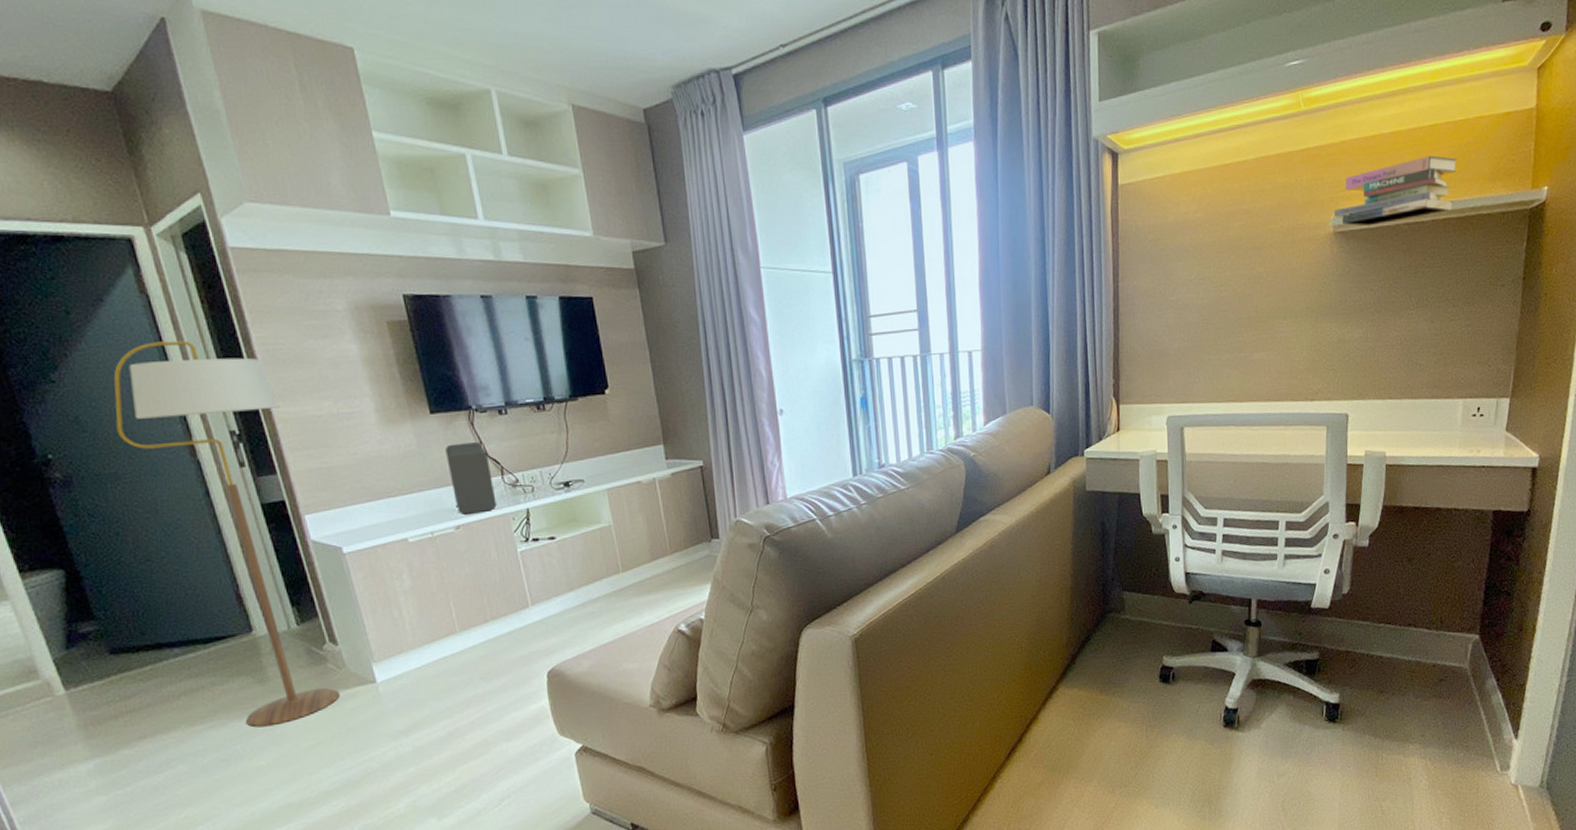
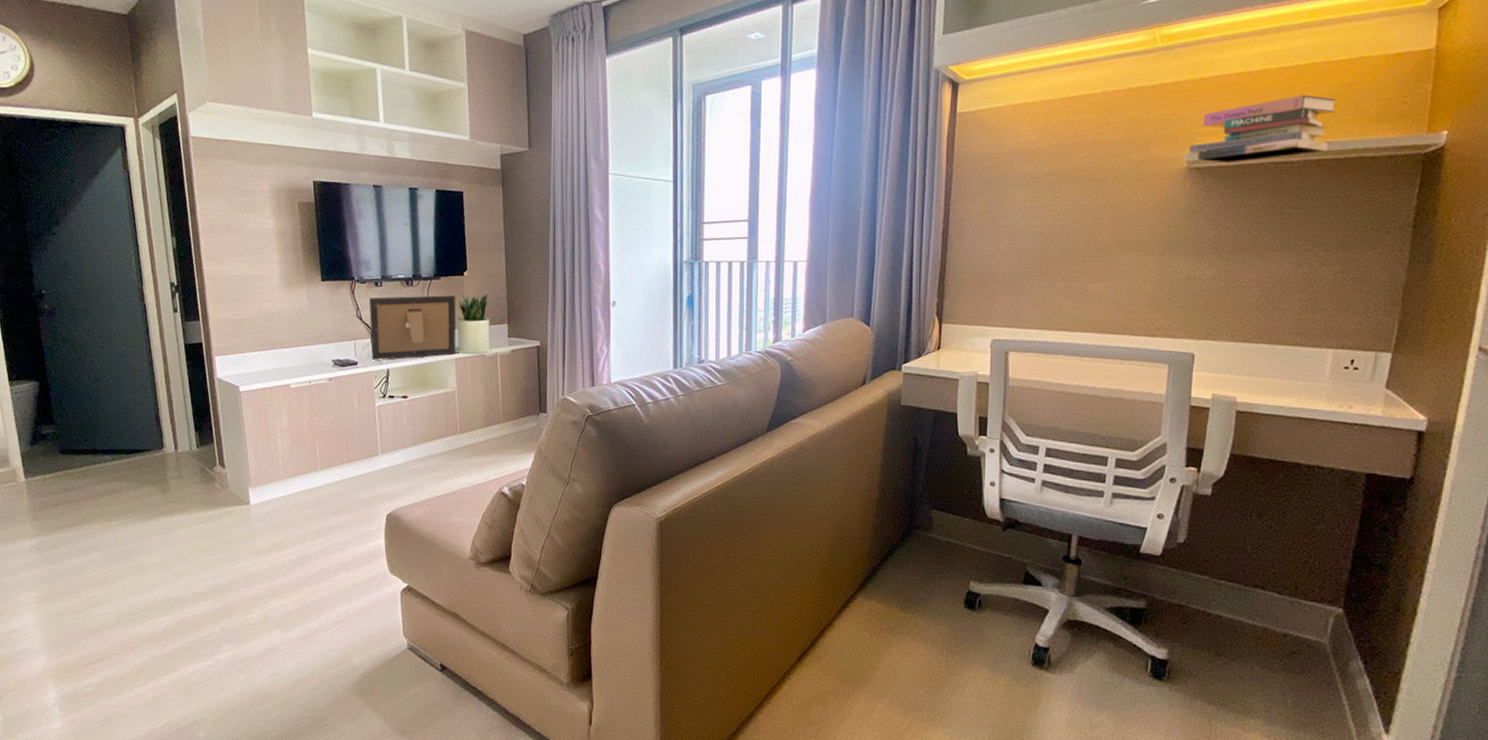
floor lamp: present [113,340,339,727] -> none [92,208,220,530]
speaker: present [445,442,497,515] -> none [329,308,364,369]
picture frame: none [494,418,607,500] -> present [369,295,457,360]
planter: none [599,413,651,484] -> present [454,293,494,355]

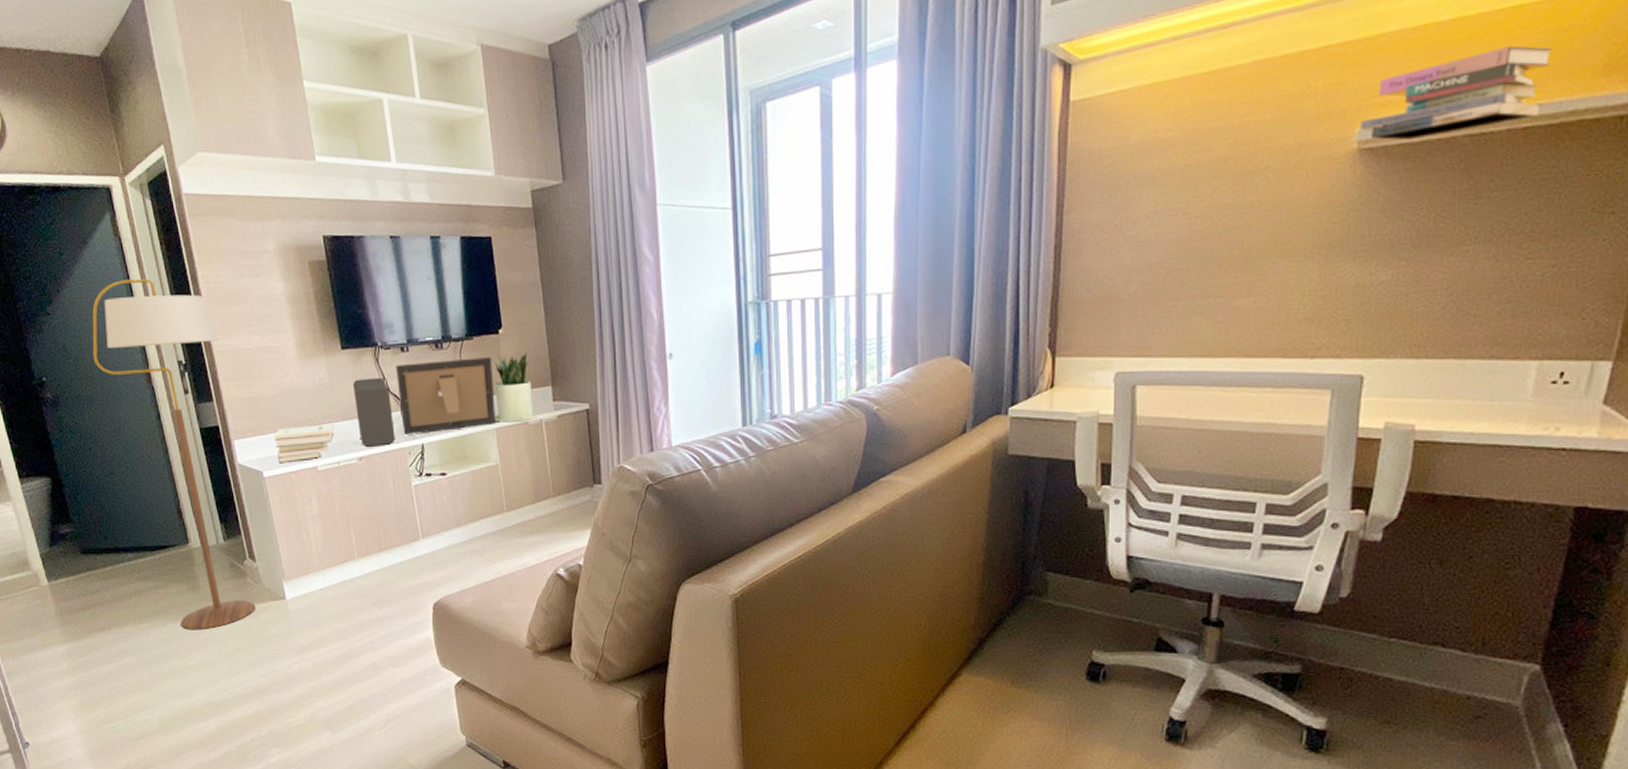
floor lamp: none [92,208,220,530] -> present [92,278,255,630]
books: none [253,346,309,380] -> present [274,424,335,464]
speaker: none [329,308,364,369] -> present [353,378,395,447]

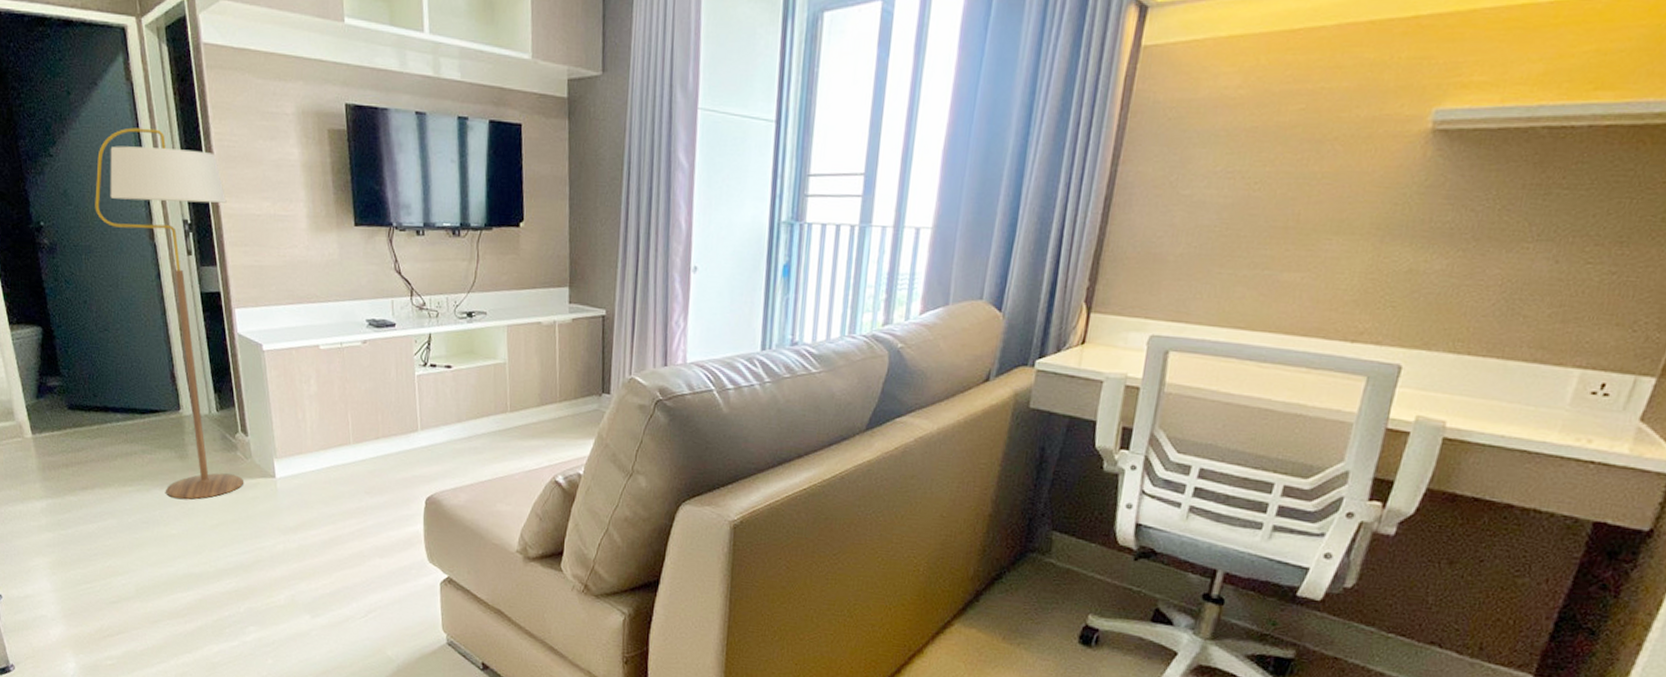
books: present [274,424,335,464] -> none [277,301,340,338]
speaker: present [353,378,395,447] -> none [363,258,403,331]
picture frame: present [396,357,496,435] -> none [409,248,510,323]
planter: present [492,353,538,424] -> none [506,248,552,322]
books: present [1361,45,1552,141] -> none [1438,37,1649,126]

